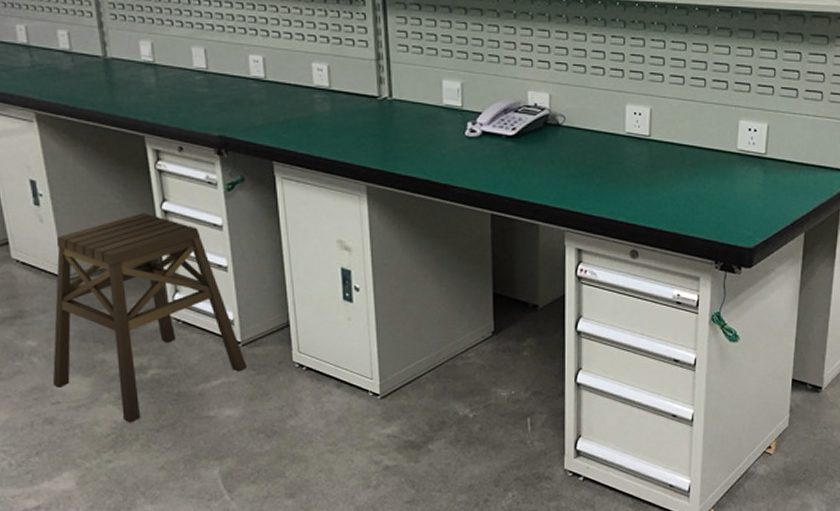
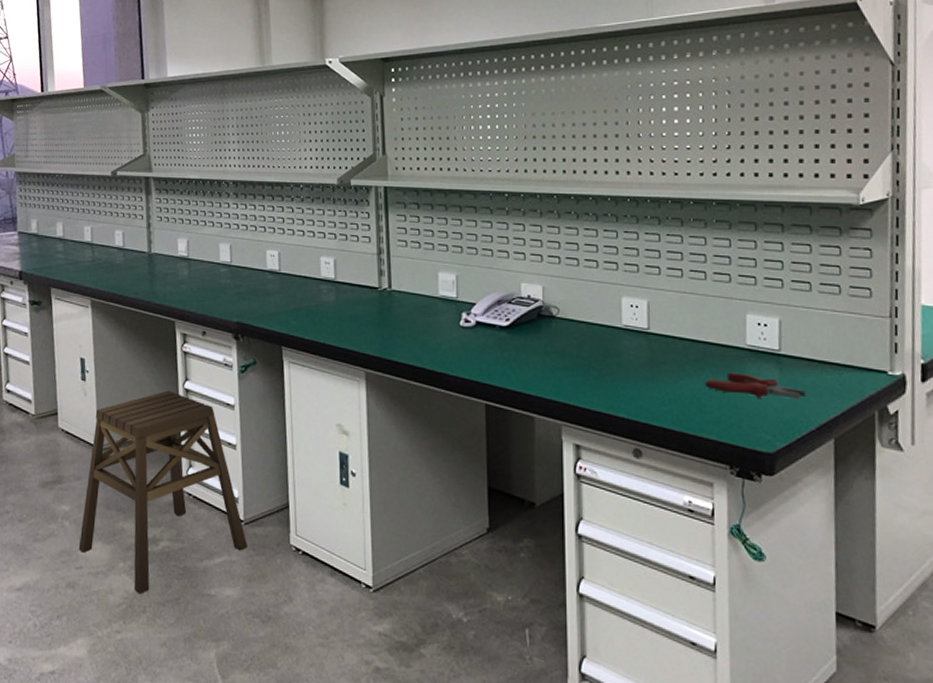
pliers: none [698,175,784,200] -> present [704,372,806,399]

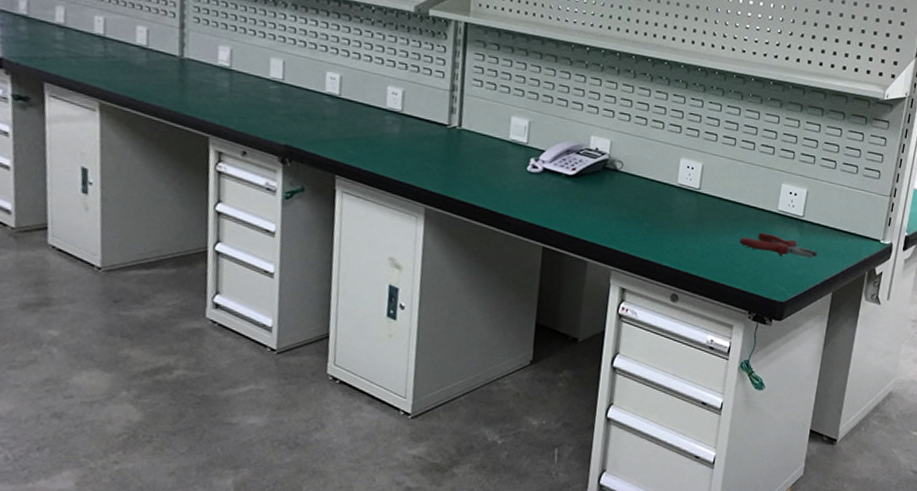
stool: present [78,390,248,595] -> none [68,211,279,424]

